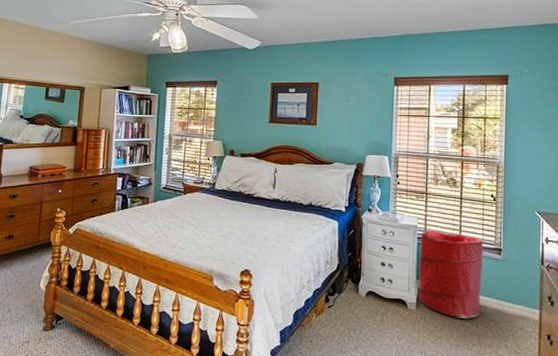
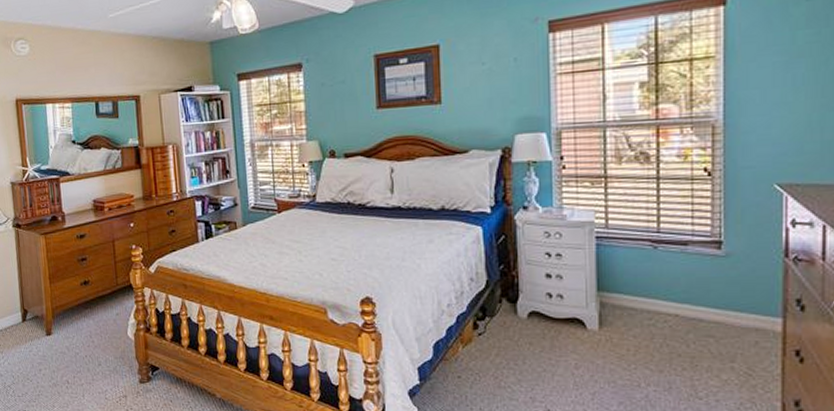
laundry hamper: present [419,230,484,319] -> none [600,225,695,337]

